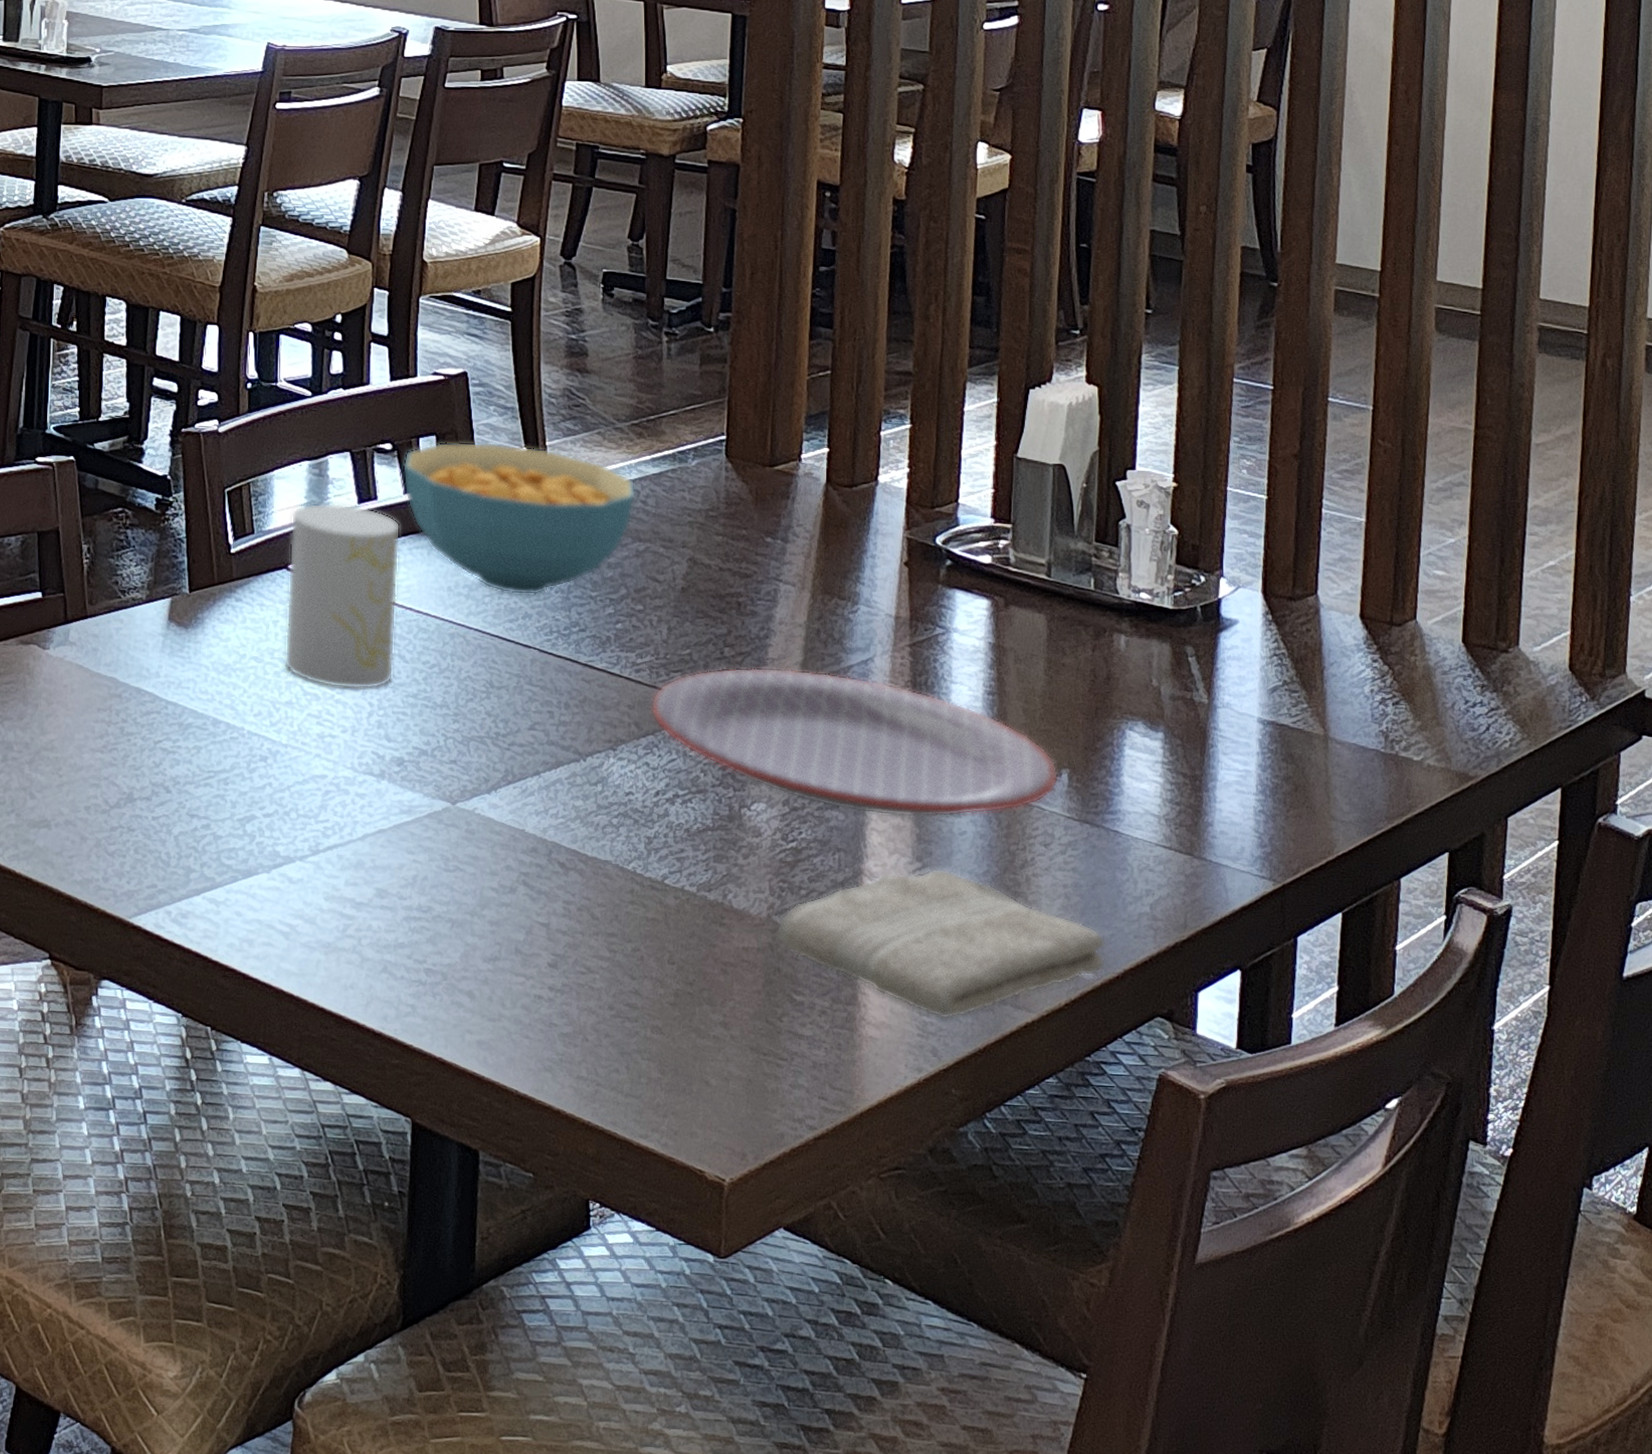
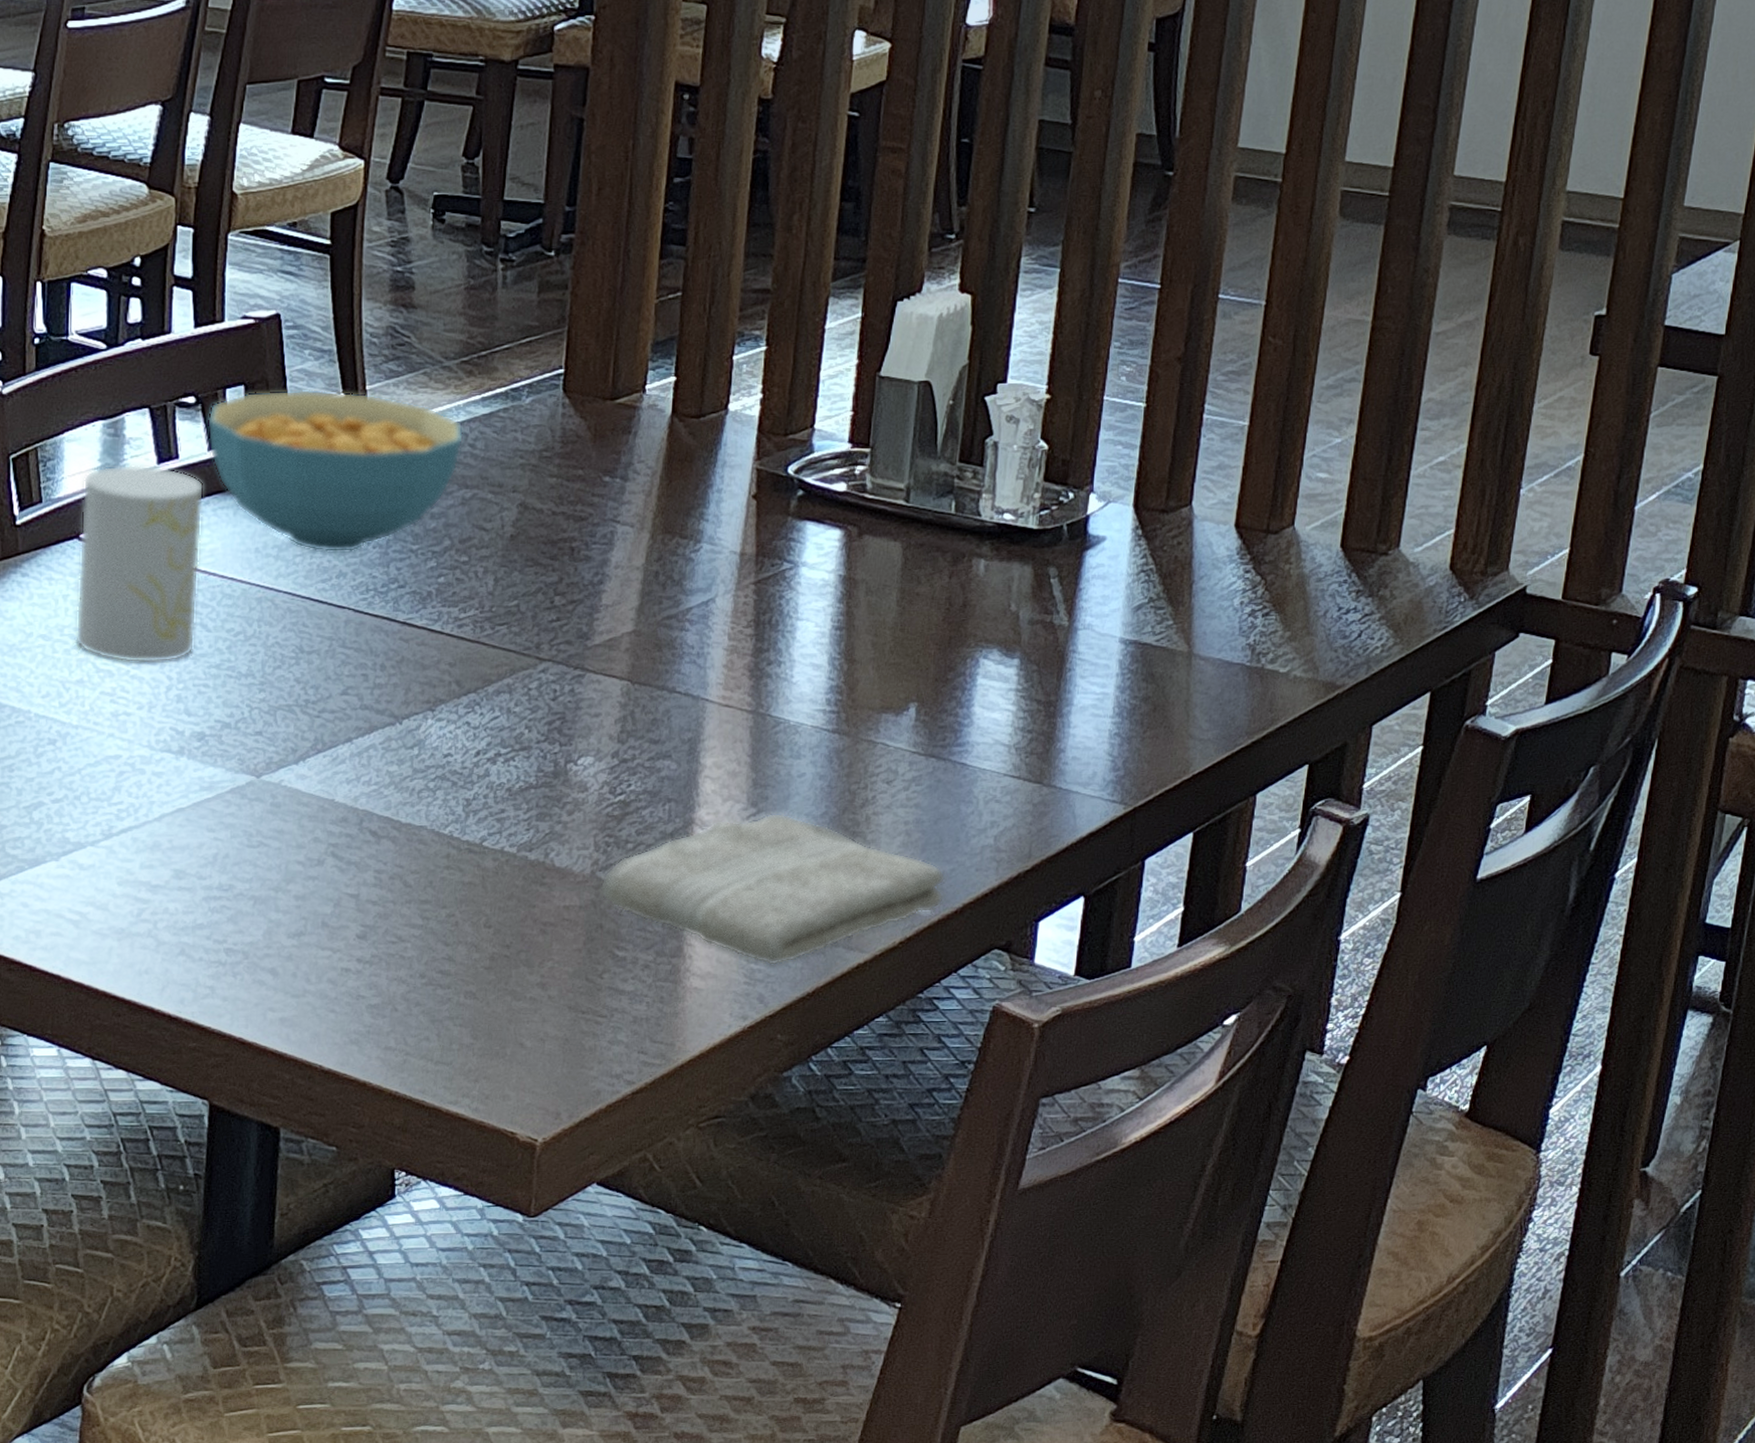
plate: present [651,667,1059,818] -> none [473,614,906,762]

